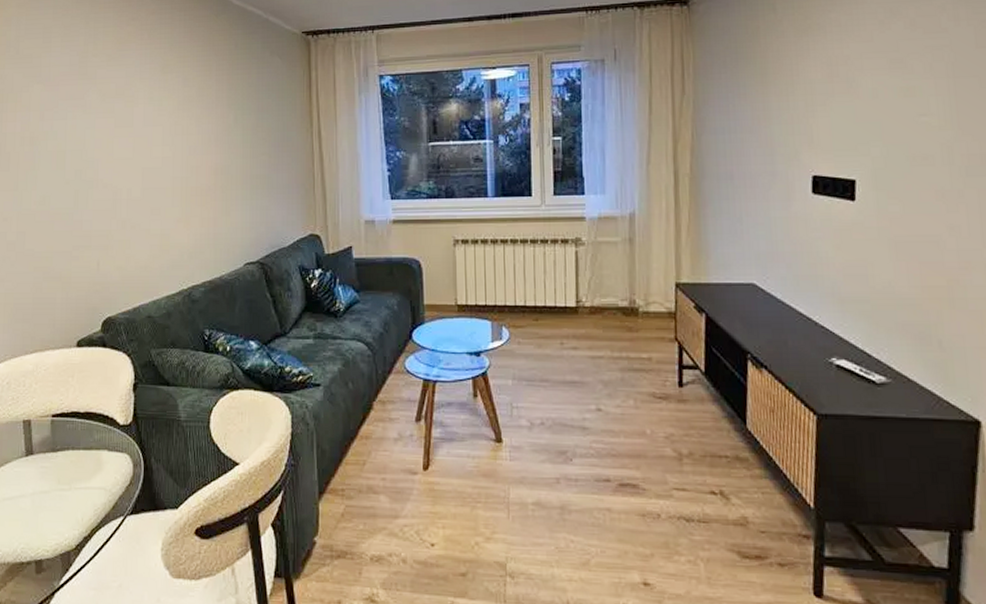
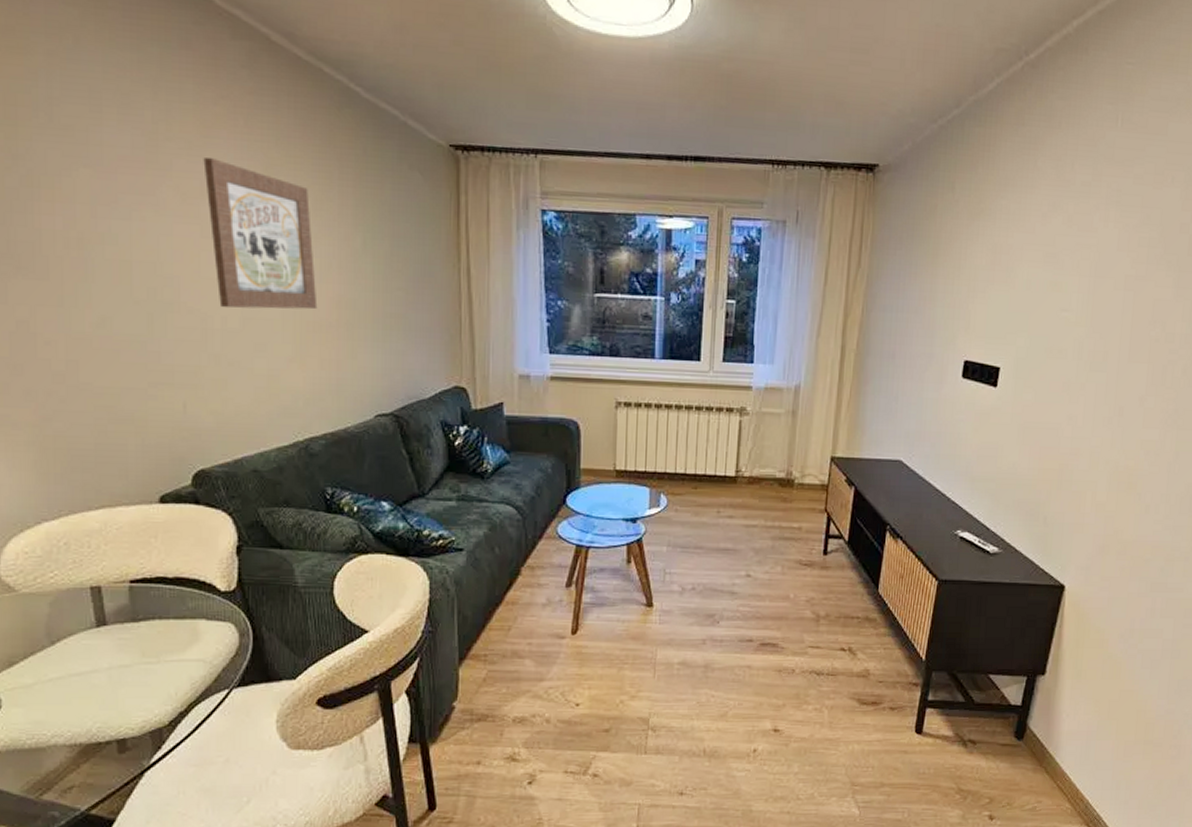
wall art: none [118,66,200,182] -> present [203,158,318,310]

